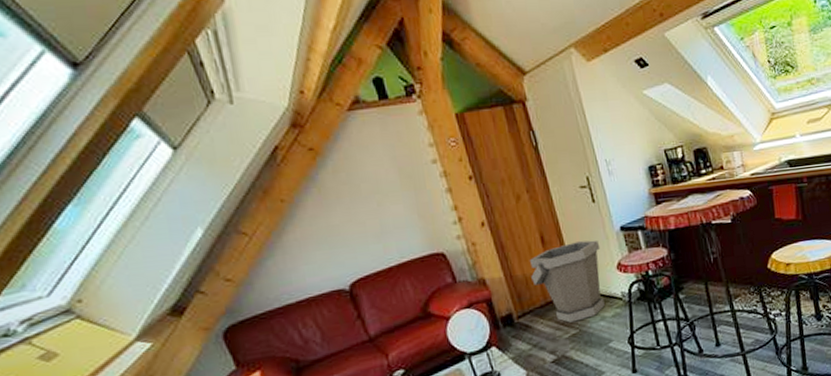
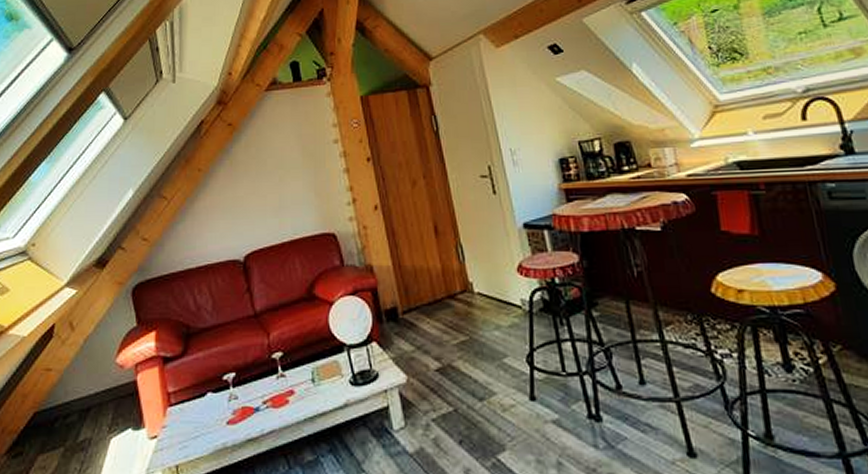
bucket: present [529,240,605,323] -> none [420,234,501,327]

